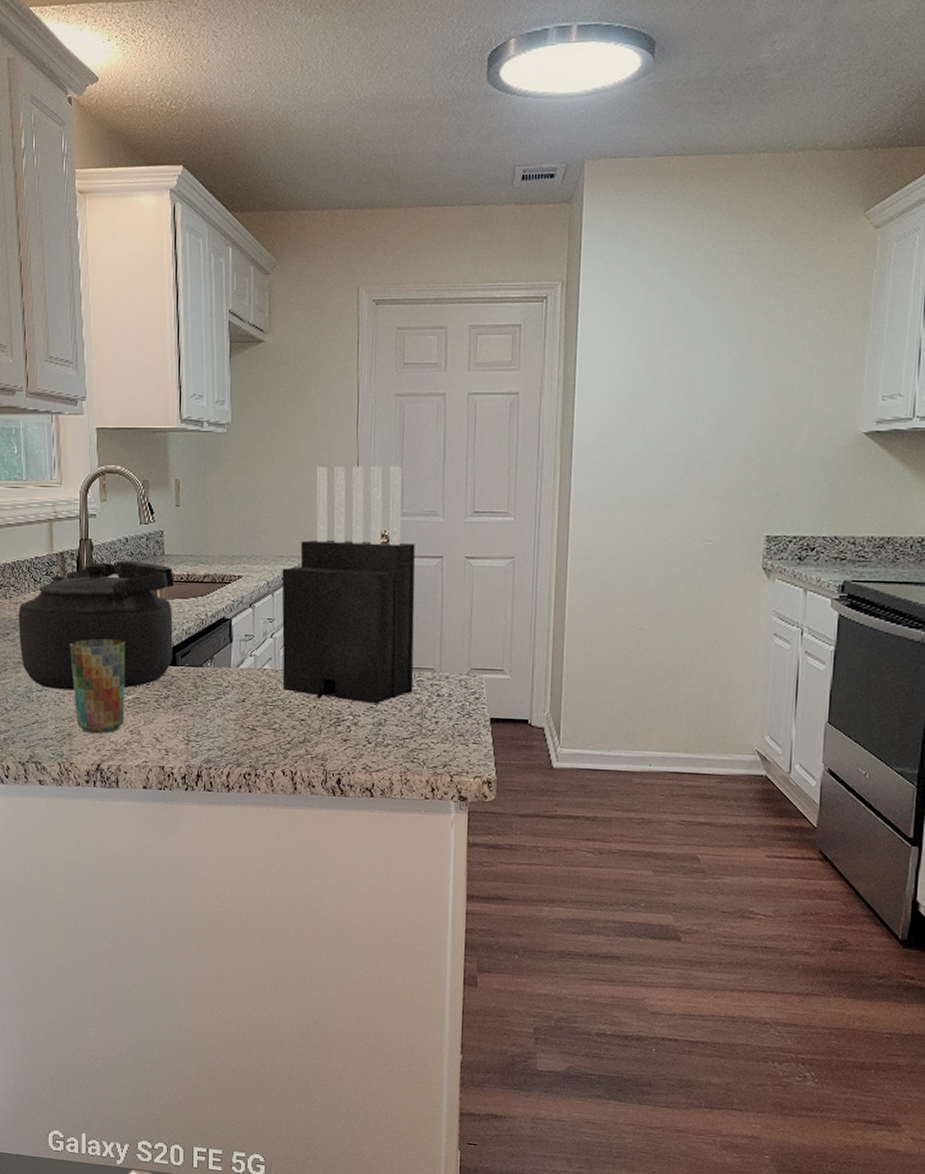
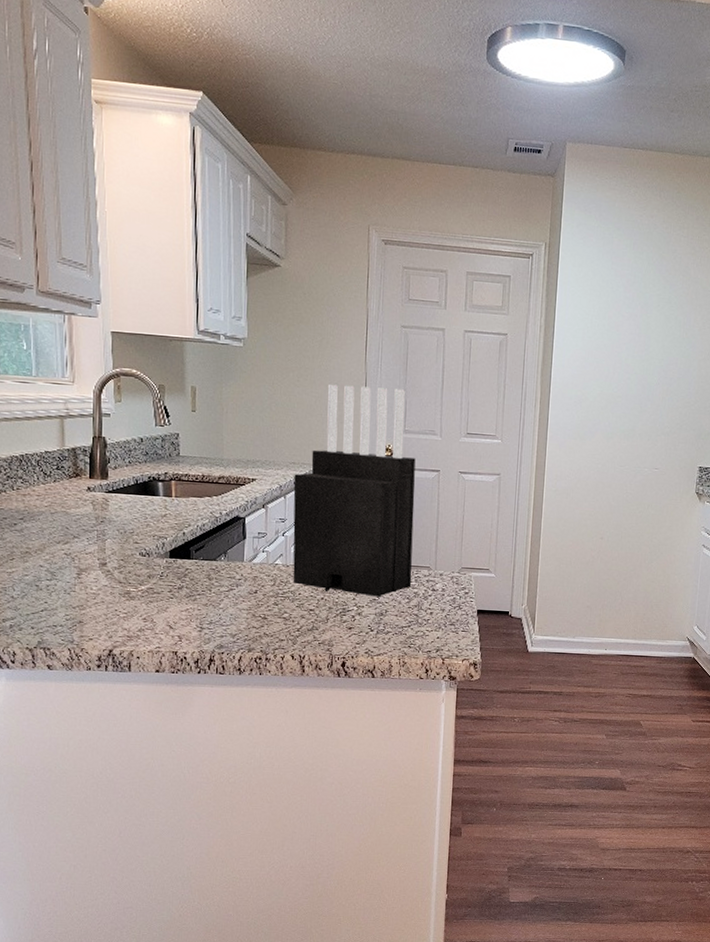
kettle: present [18,560,175,690] -> none [26,458,190,580]
cup: present [70,638,126,733] -> none [82,531,139,621]

